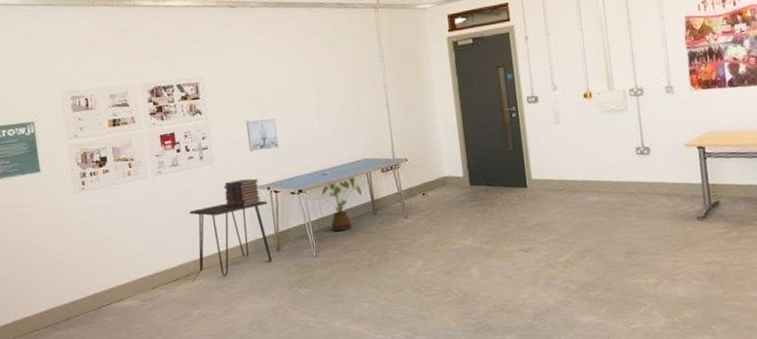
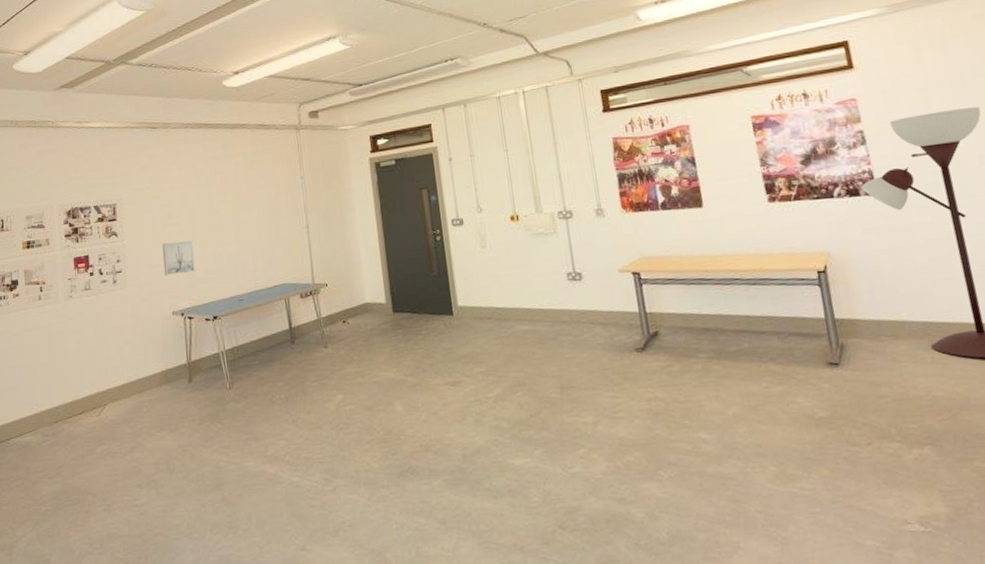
desk: present [189,200,273,276] -> none [99,327,184,410]
book stack: present [224,178,261,208] -> none [136,303,174,335]
house plant: present [321,176,362,232] -> none [237,302,280,362]

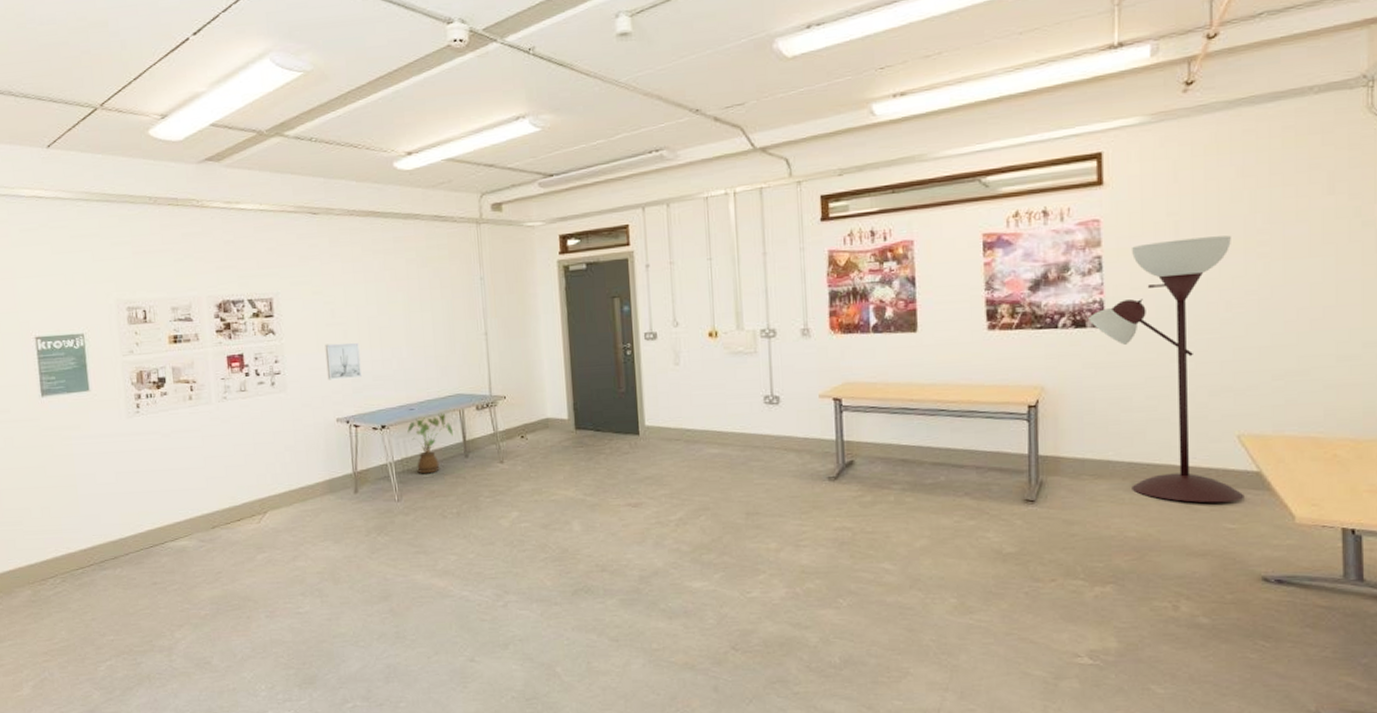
house plant: none [237,302,280,362] -> present [407,412,453,474]

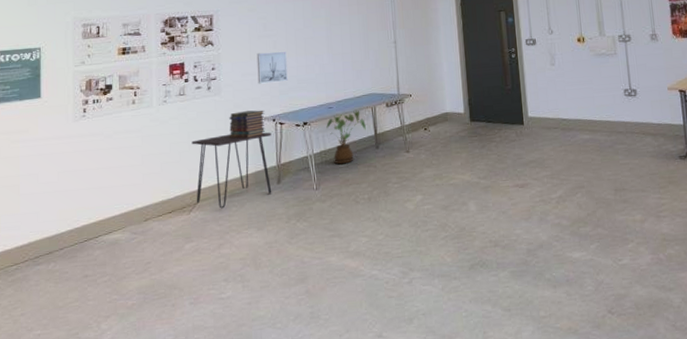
desk: none [257,435,349,518] -> present [192,132,272,209]
book stack: none [297,410,339,442] -> present [229,110,266,139]

